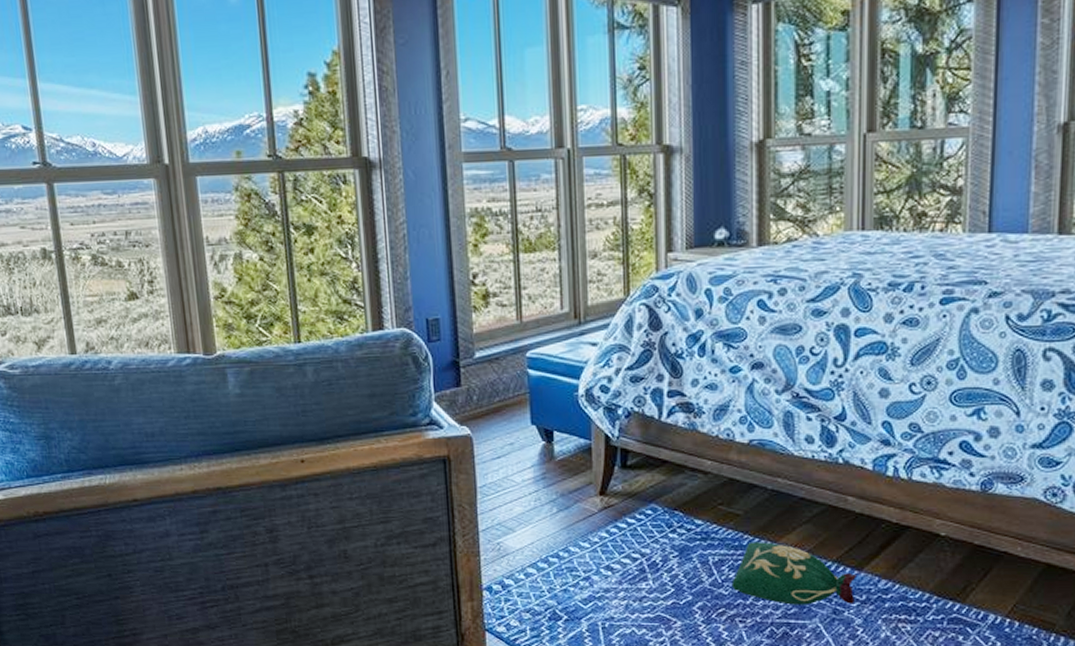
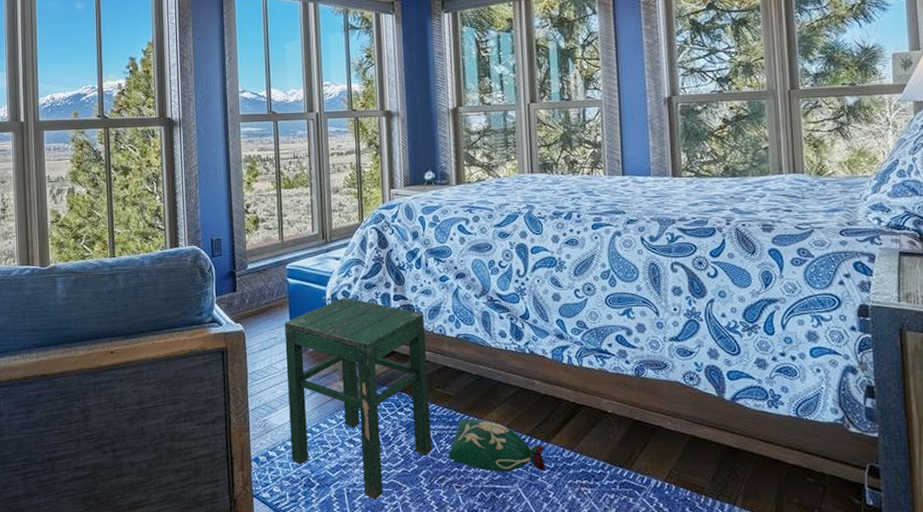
stool: none [523,392,711,636] -> present [284,297,432,500]

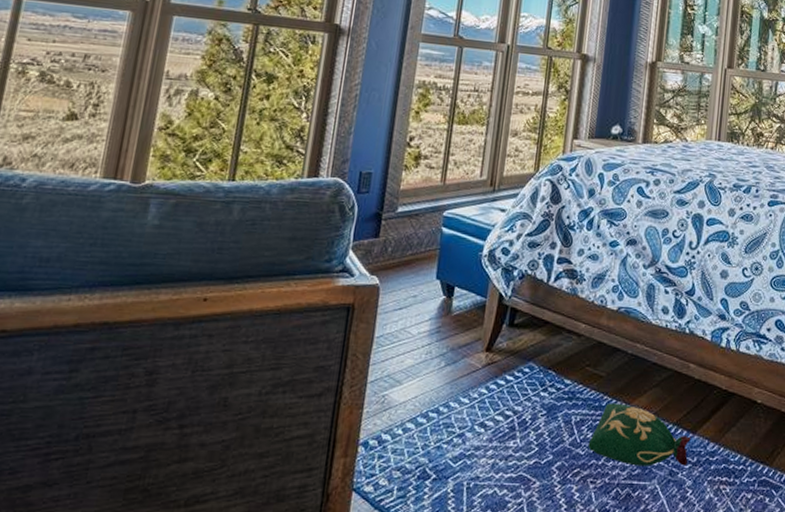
stool: present [284,297,432,500] -> none [408,254,587,497]

